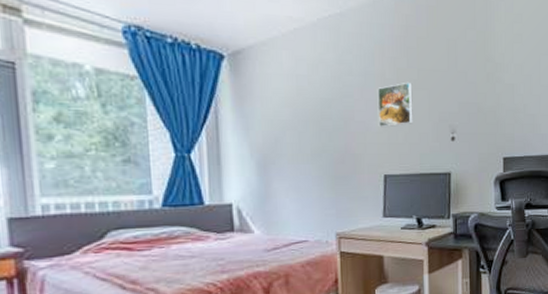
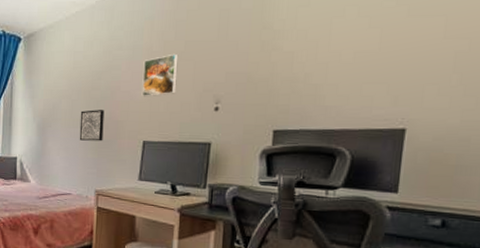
wall art: none [310,142,340,178] -> present [79,110,105,141]

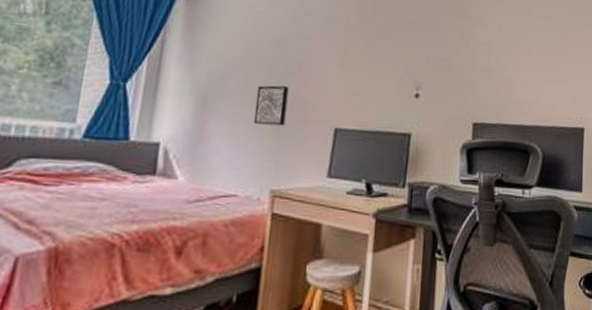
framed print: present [141,53,179,97] -> none [335,29,378,76]

